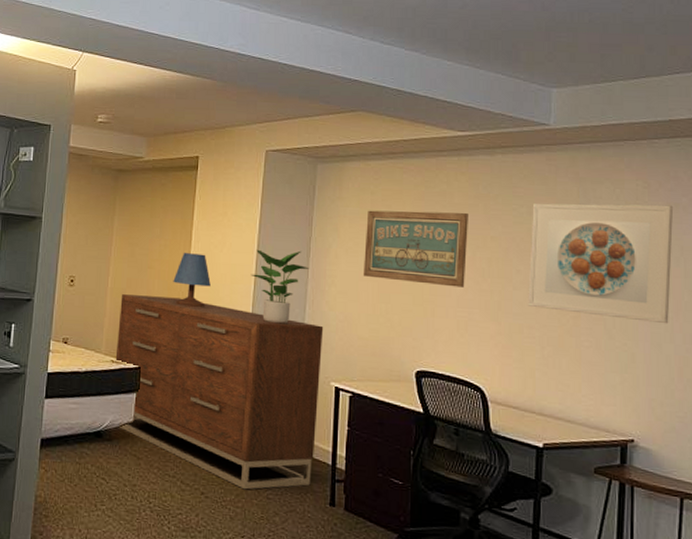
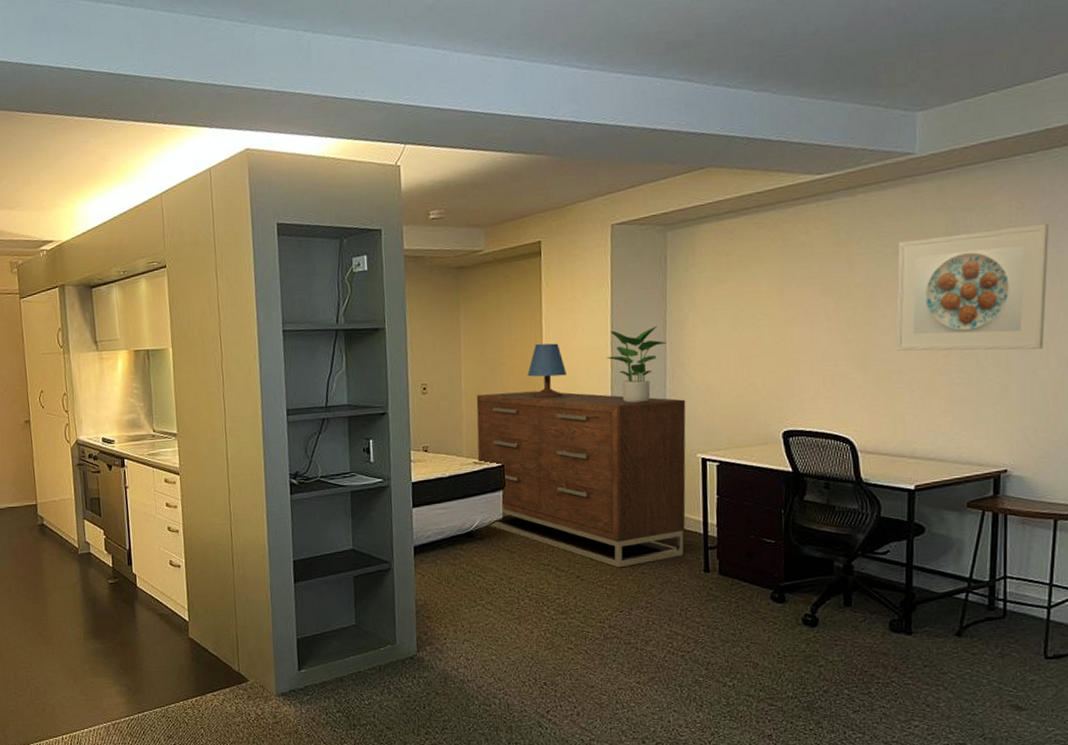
wall art: present [363,210,468,288] -> none [722,261,831,344]

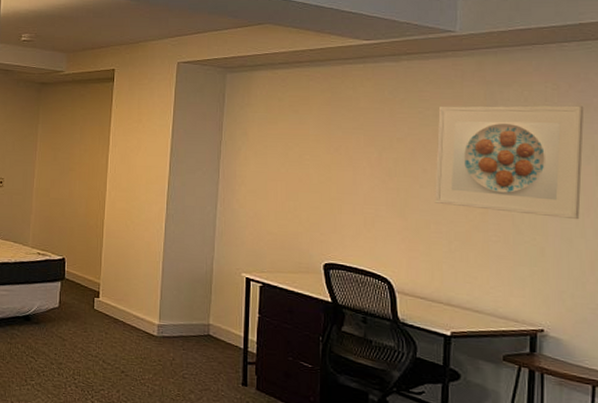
dresser: present [476,391,686,568] -> none [41,194,234,370]
table lamp: present [527,343,566,398] -> none [93,156,128,205]
potted plant: present [606,325,666,404] -> none [164,152,220,221]

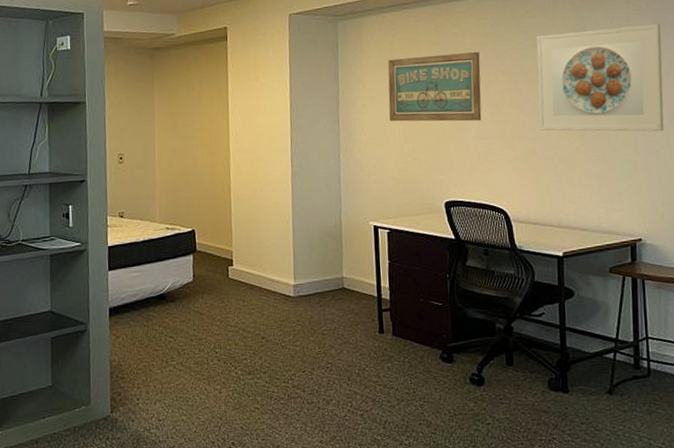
wall art: none [271,115,374,186] -> present [388,51,482,122]

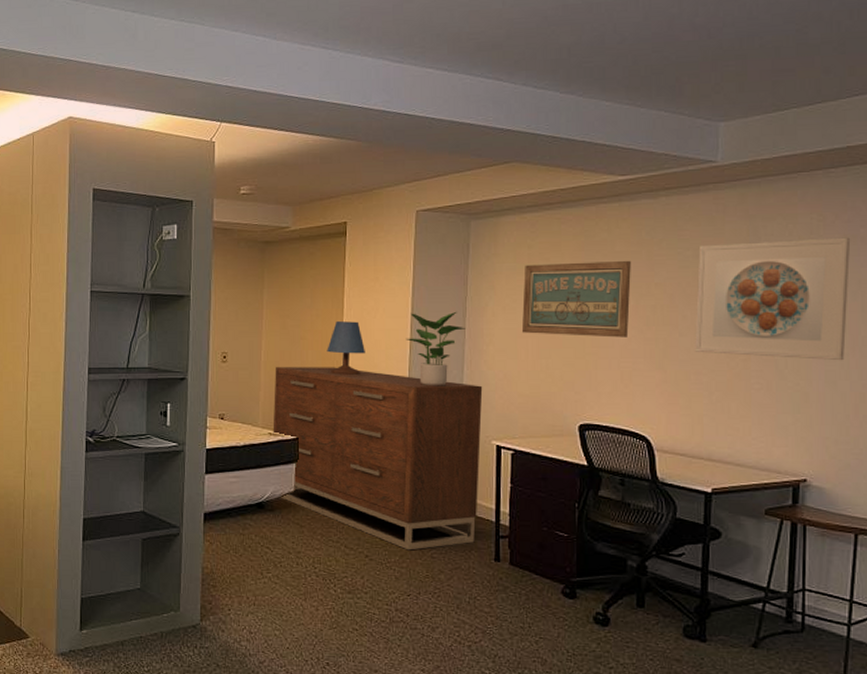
dresser: none [168,162,361,329] -> present [273,367,483,551]
table lamp: none [215,118,251,169] -> present [327,321,365,375]
potted plant: none [286,104,339,175] -> present [405,311,465,386]

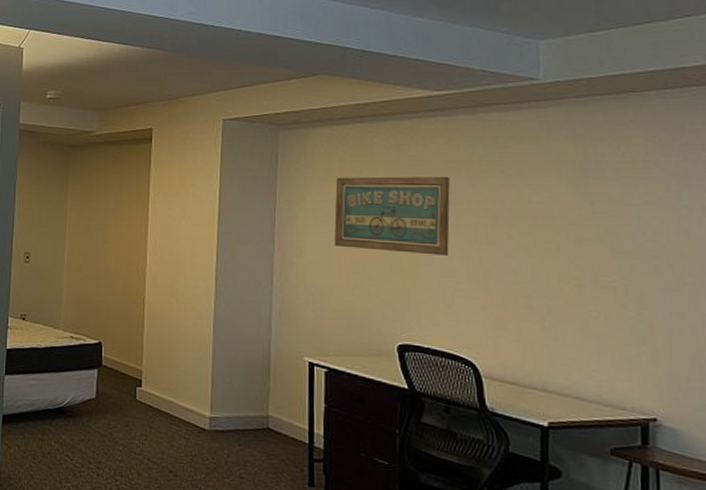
dresser: present [273,367,483,551] -> none [74,270,294,469]
table lamp: present [327,321,365,375] -> none [131,227,170,281]
potted plant: present [405,311,465,386] -> none [212,221,275,298]
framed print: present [694,237,851,361] -> none [521,160,693,291]

